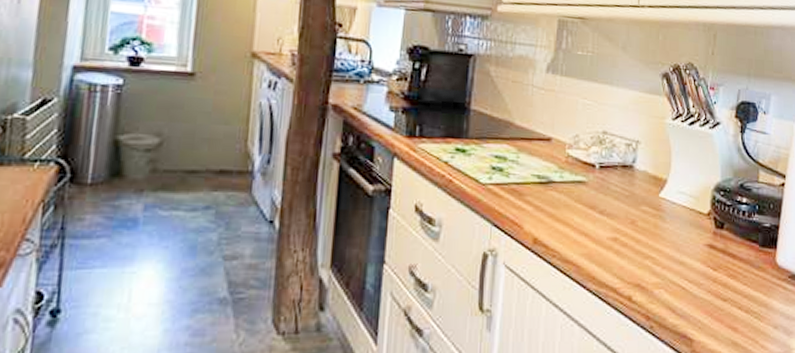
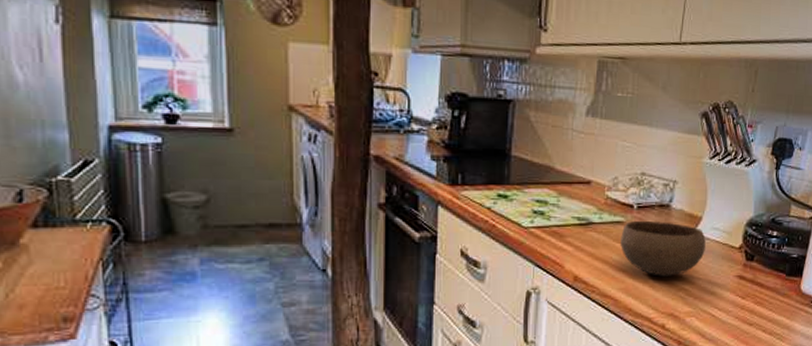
bowl: none [582,180,672,243] -> present [620,220,706,277]

